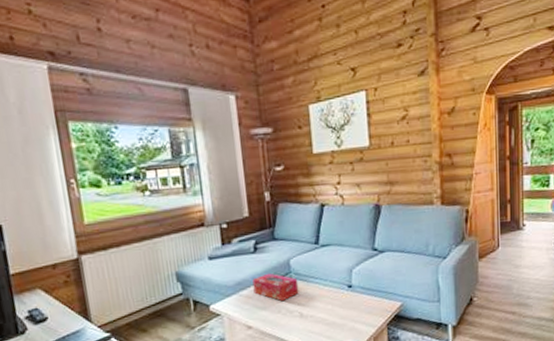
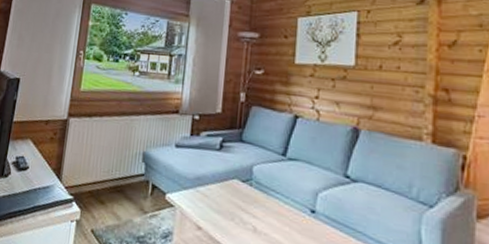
tissue box: present [252,273,299,302] -> none [211,174,258,209]

